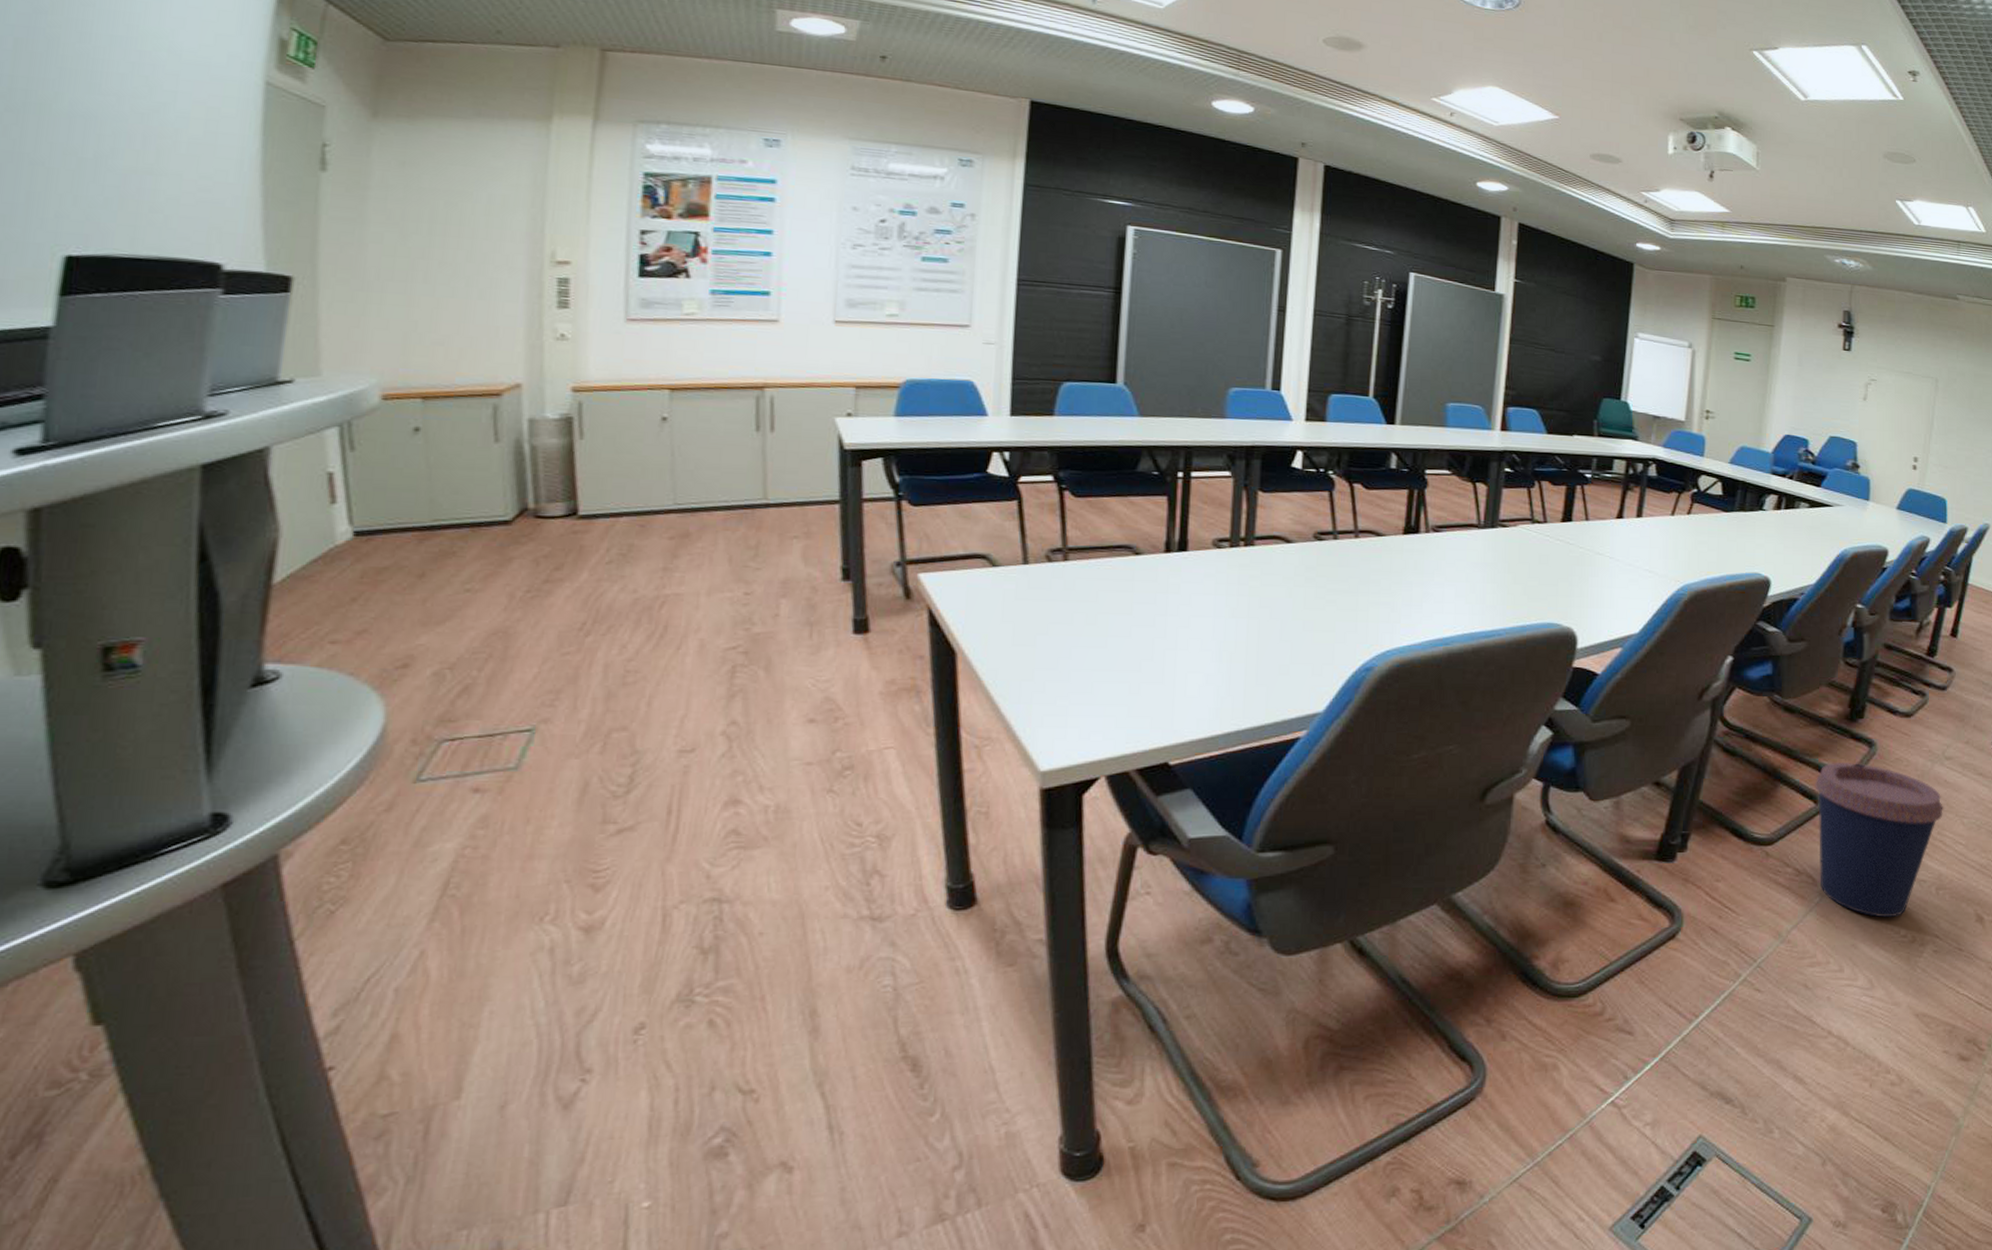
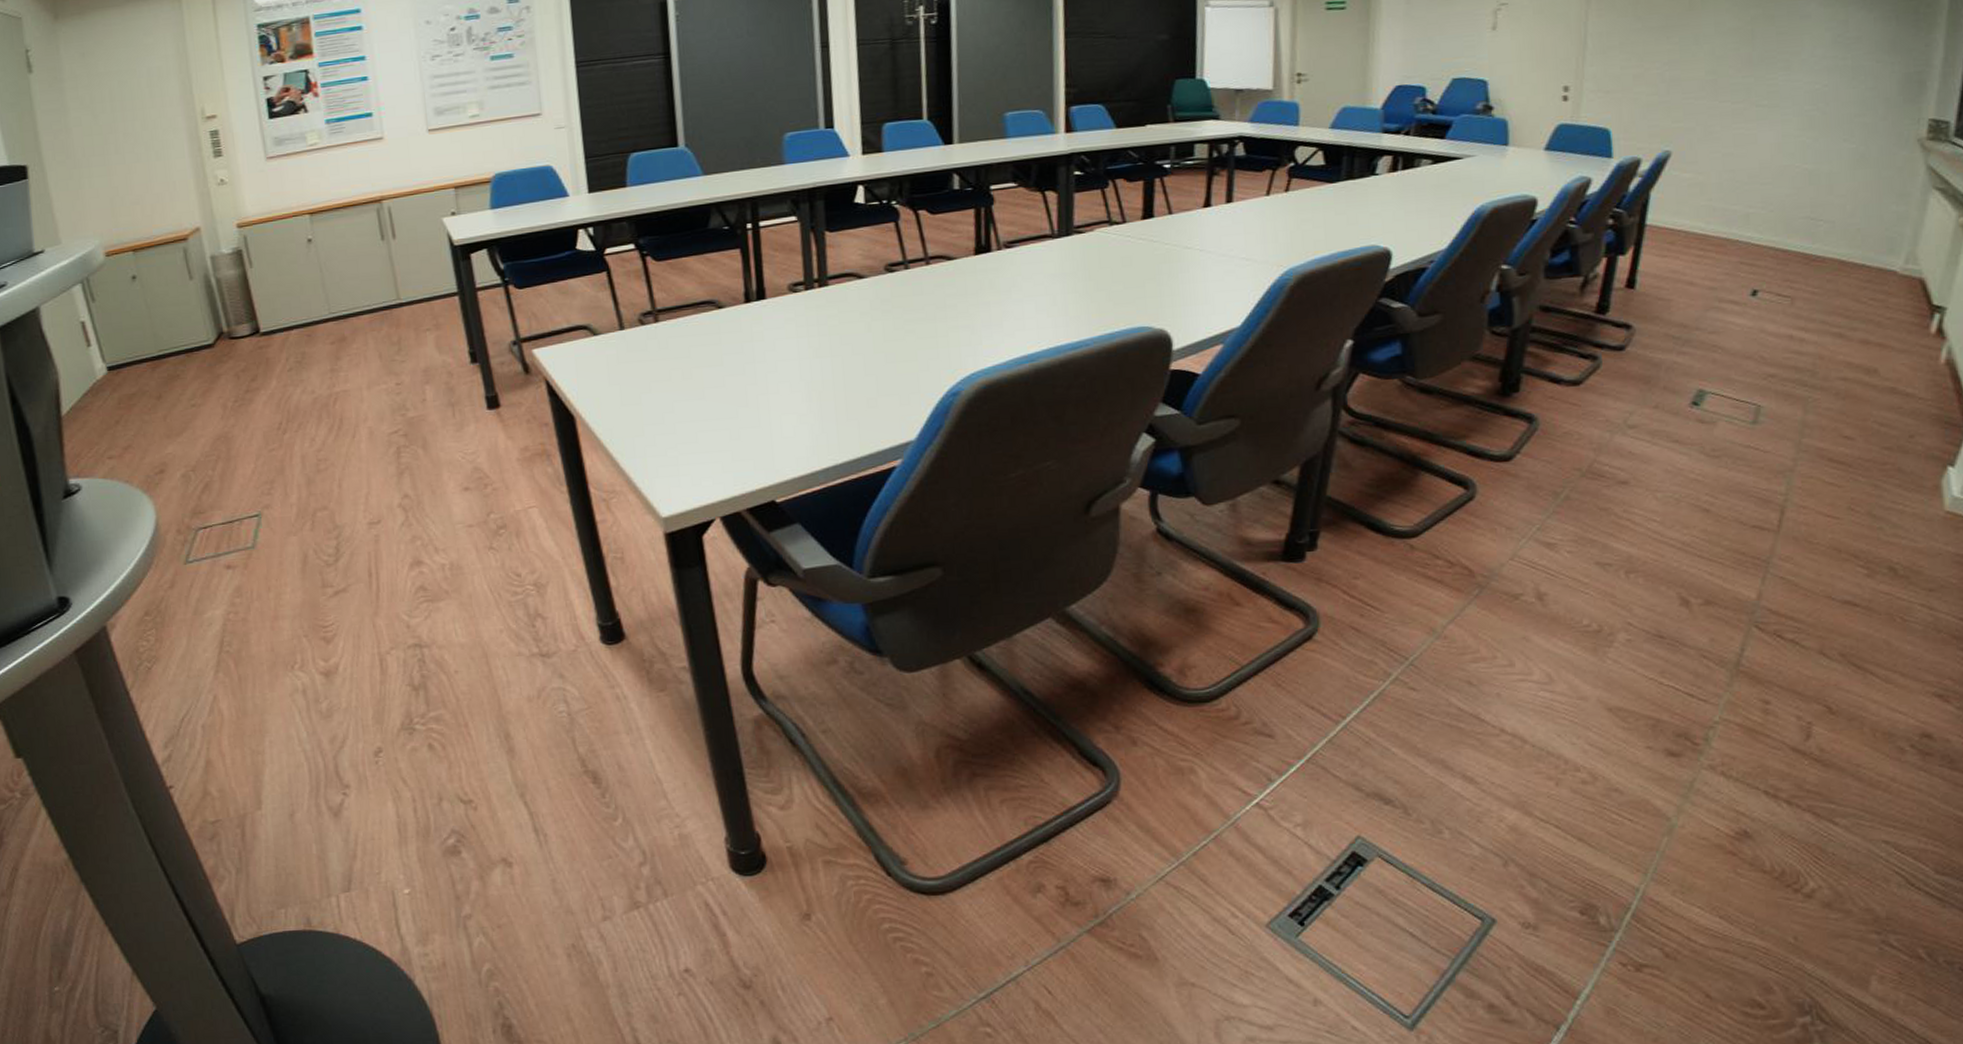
coffee cup: present [1815,761,1943,918] -> none [1463,441,1629,607]

